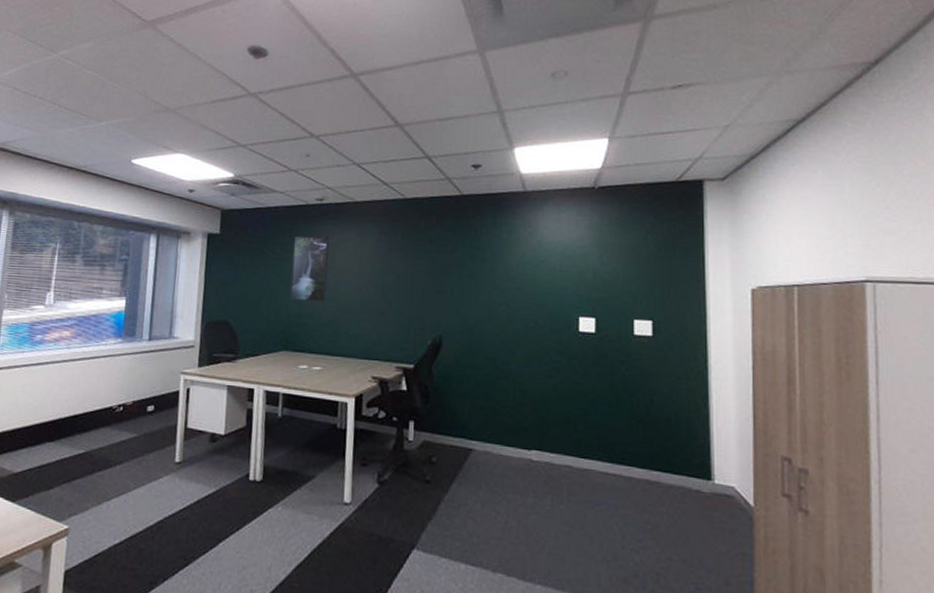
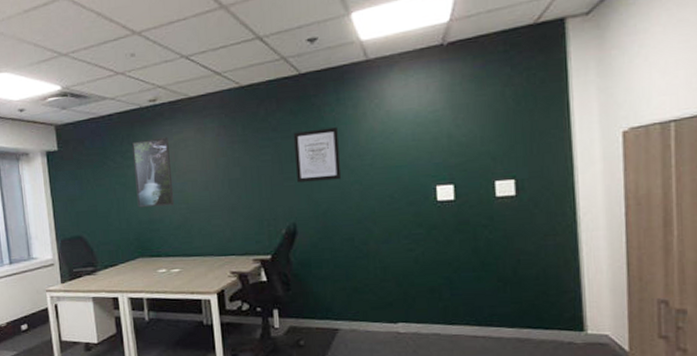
wall art: none [448,248,491,299] -> present [293,127,341,183]

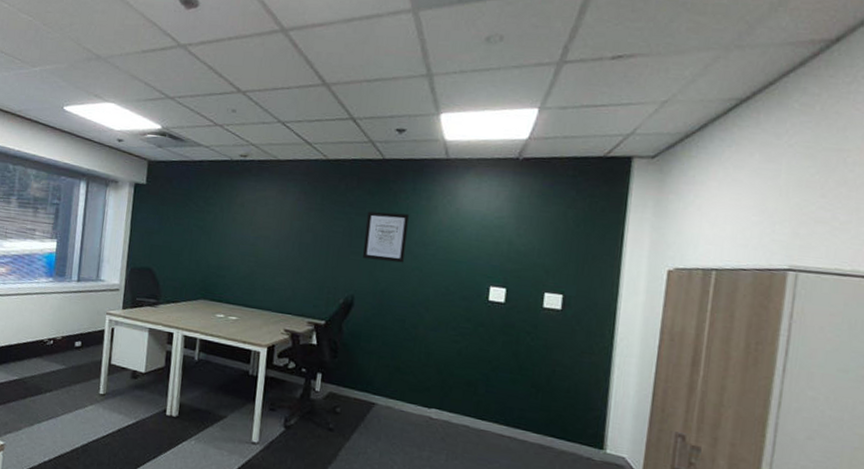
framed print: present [131,137,175,208] -> none [209,190,251,257]

